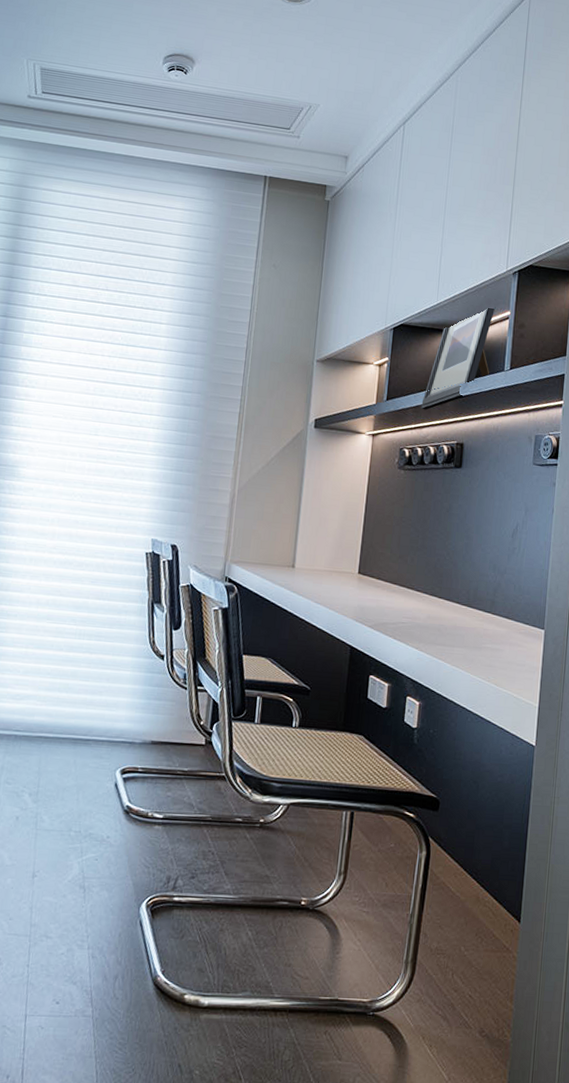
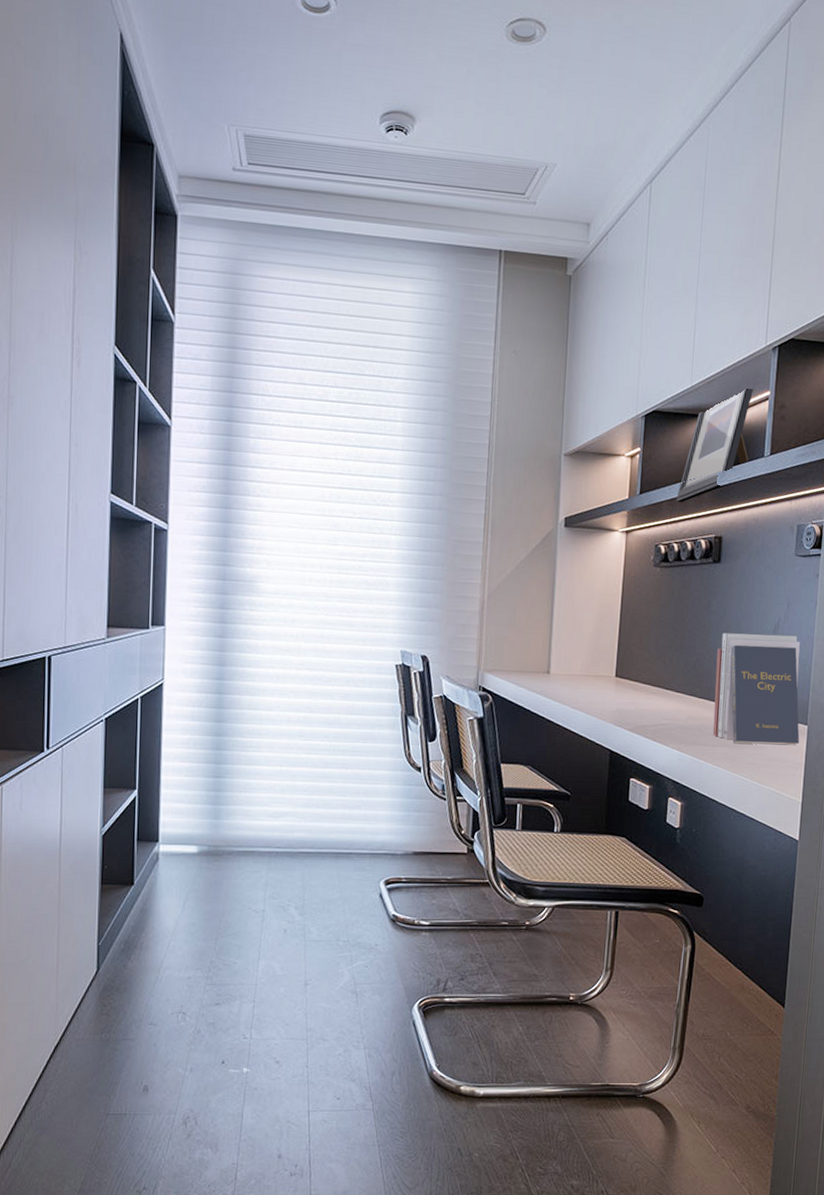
books: none [451,535,538,649] -> present [712,633,800,745]

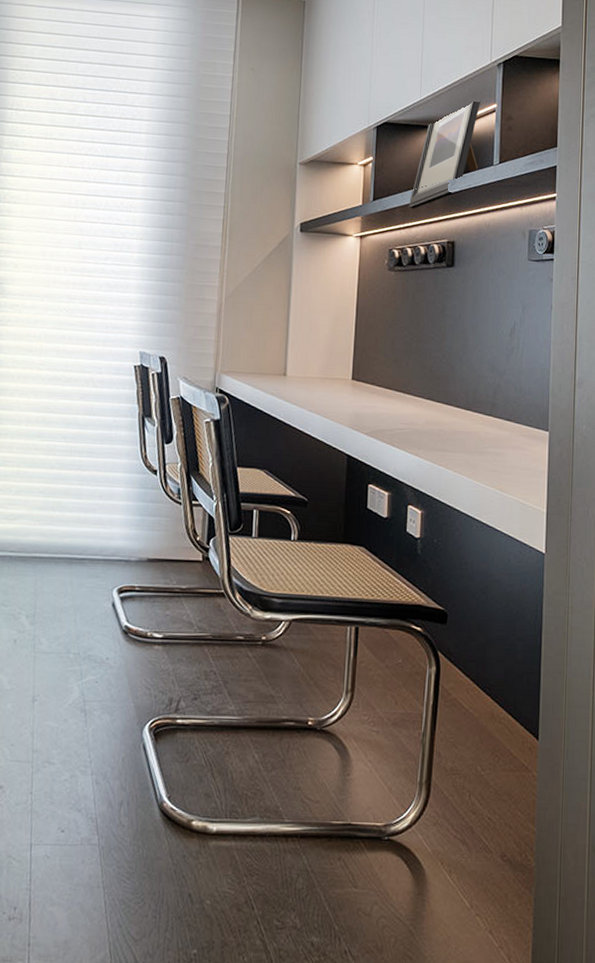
books: present [712,633,800,745] -> none [451,336,541,452]

